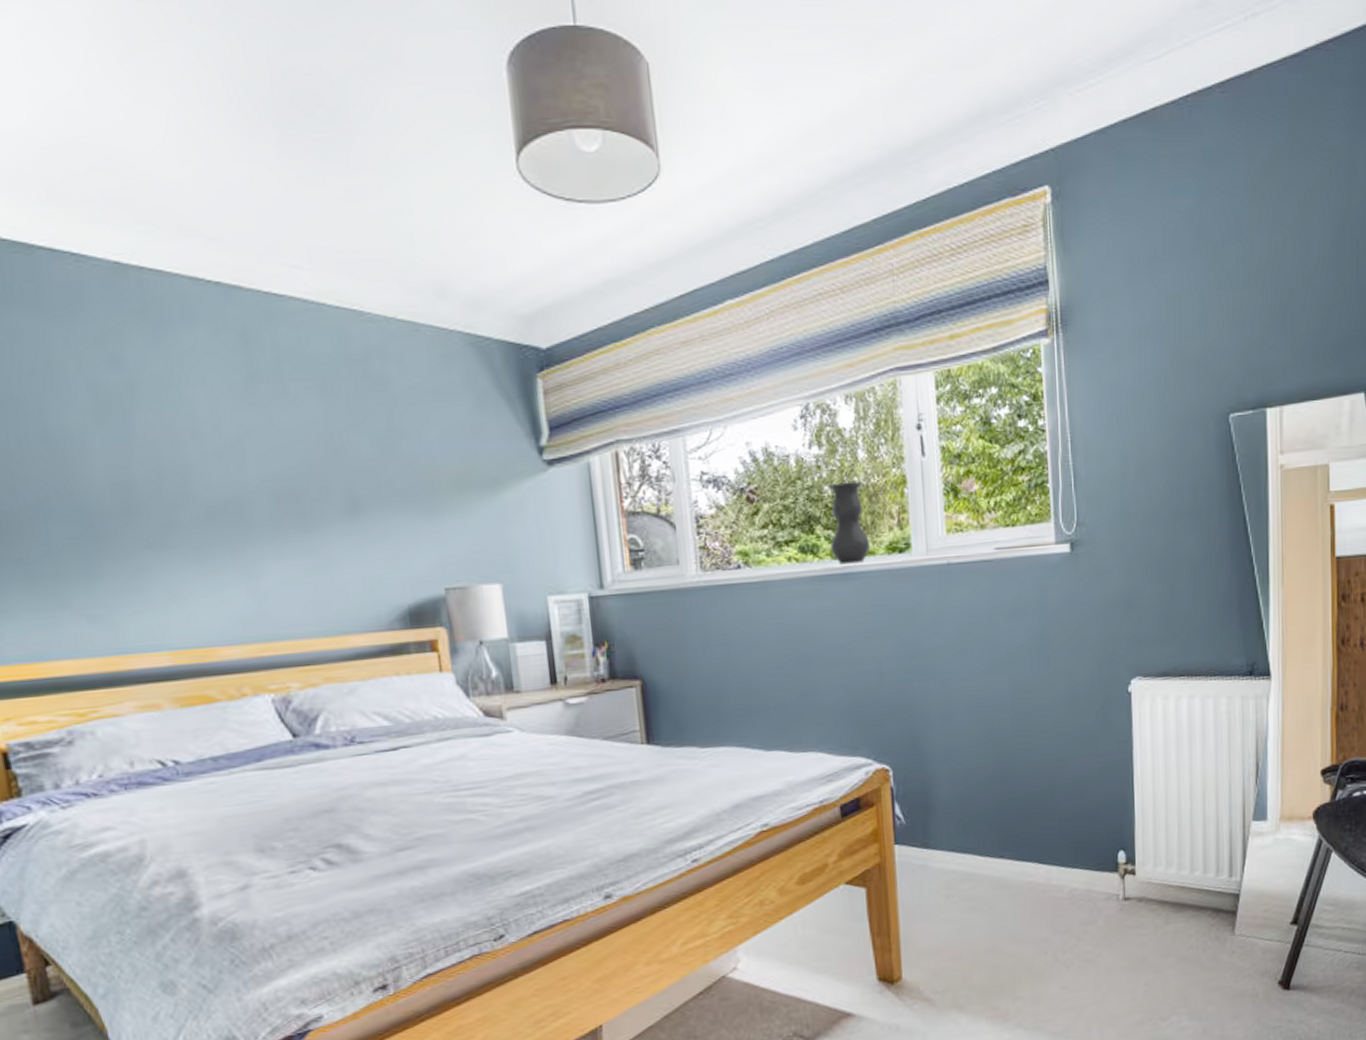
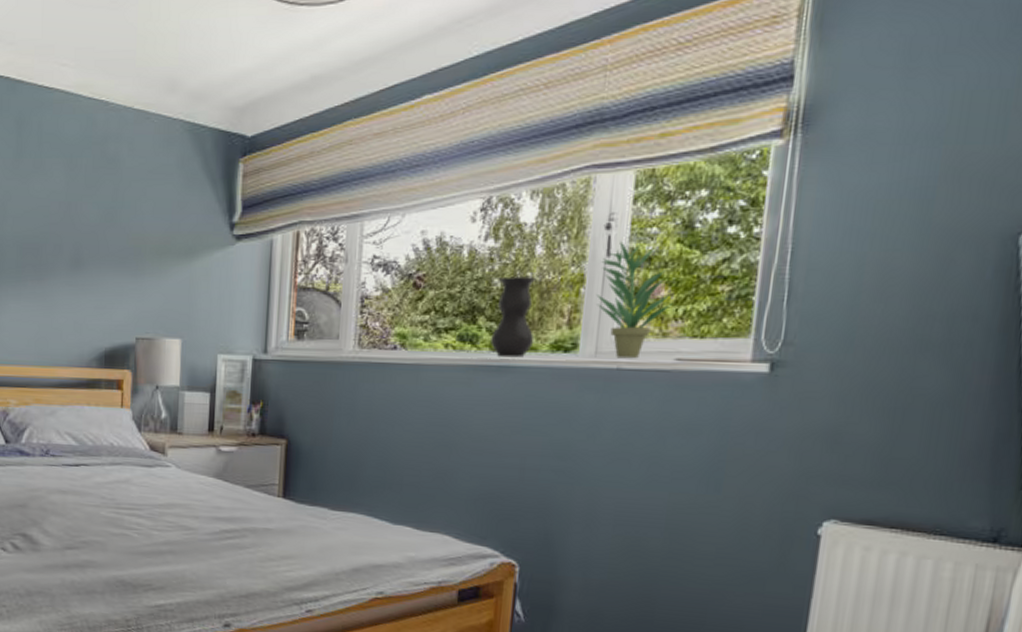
potted plant: none [918,441,985,554] -> present [596,241,673,359]

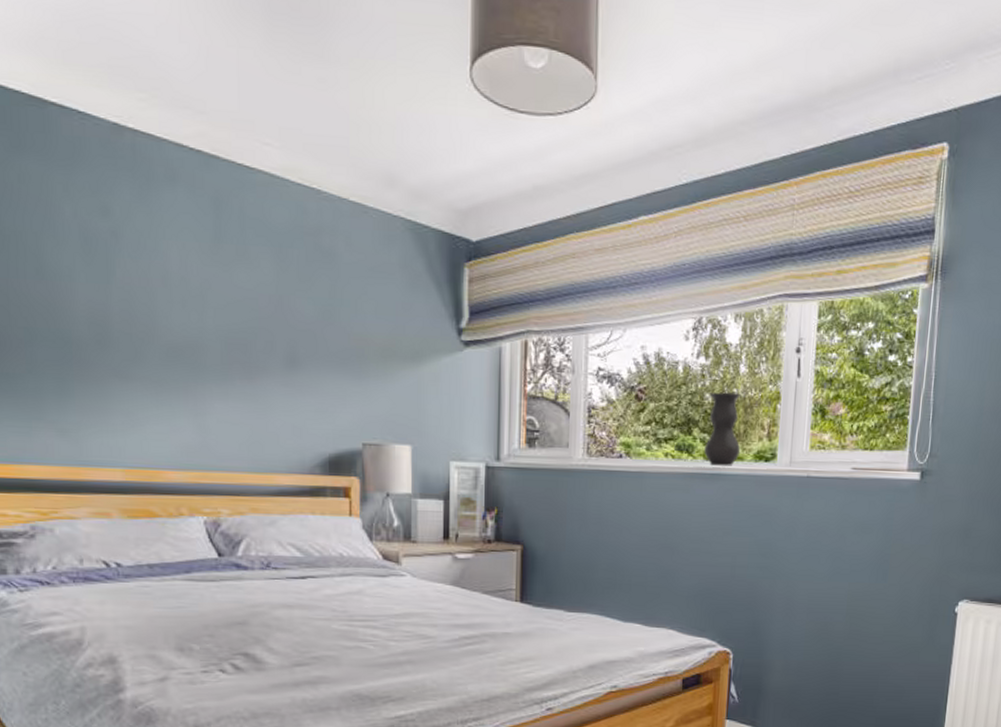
potted plant: present [596,241,673,359] -> none [790,364,849,468]

